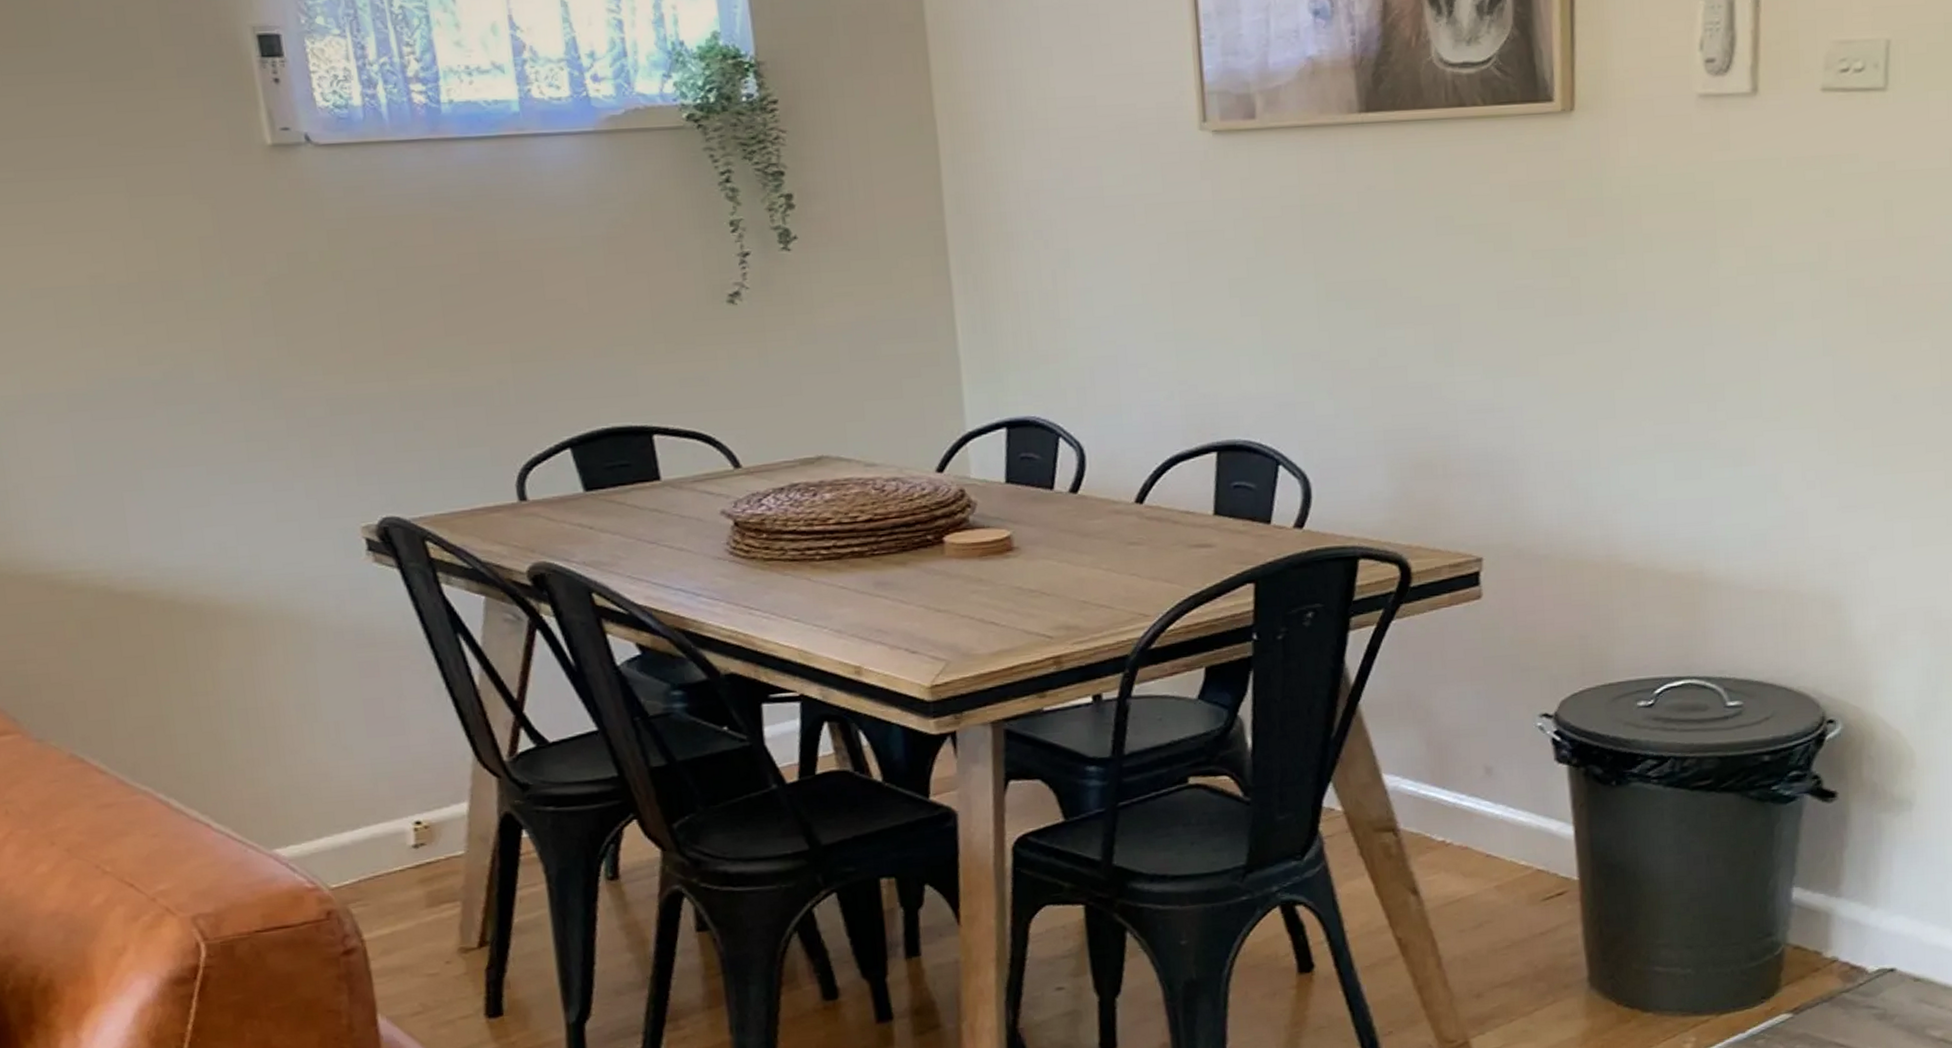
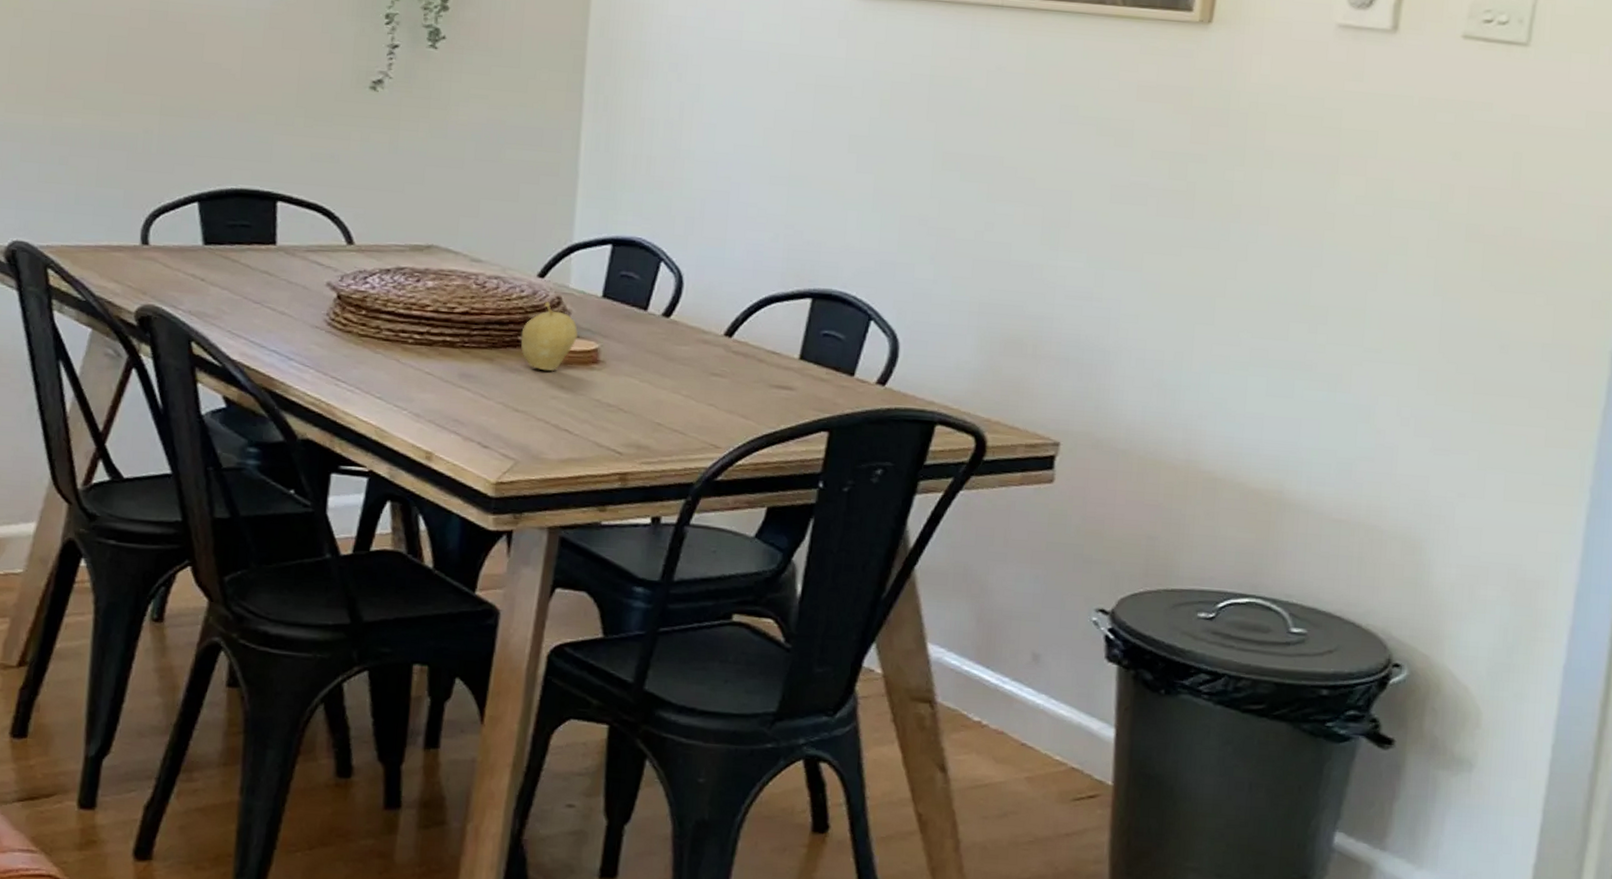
fruit: none [929,496,988,566] -> present [520,302,578,372]

